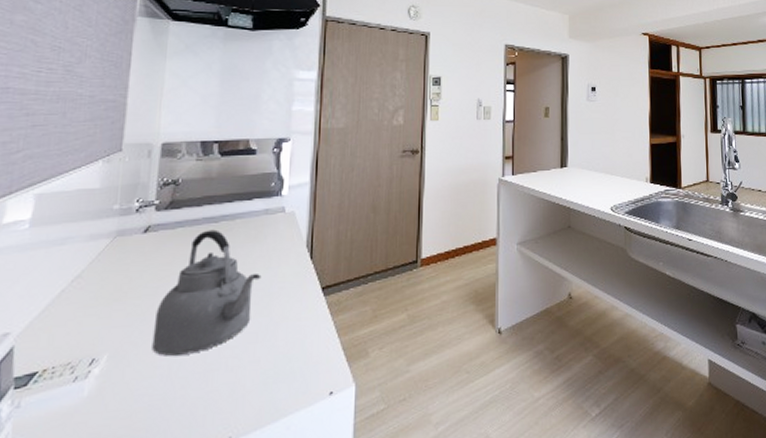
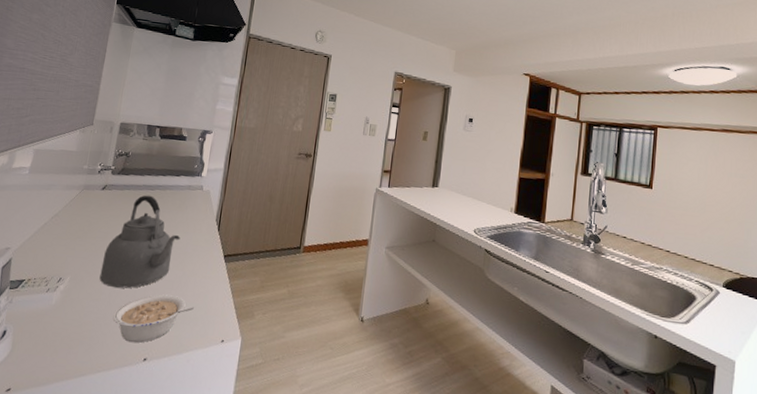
legume: none [176,349,289,423] -> present [112,294,194,343]

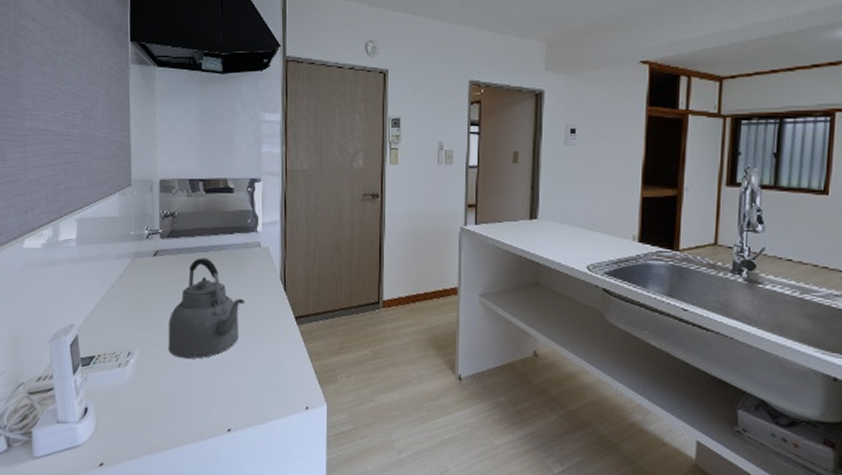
legume: present [112,294,194,343] -> none [189,362,271,414]

